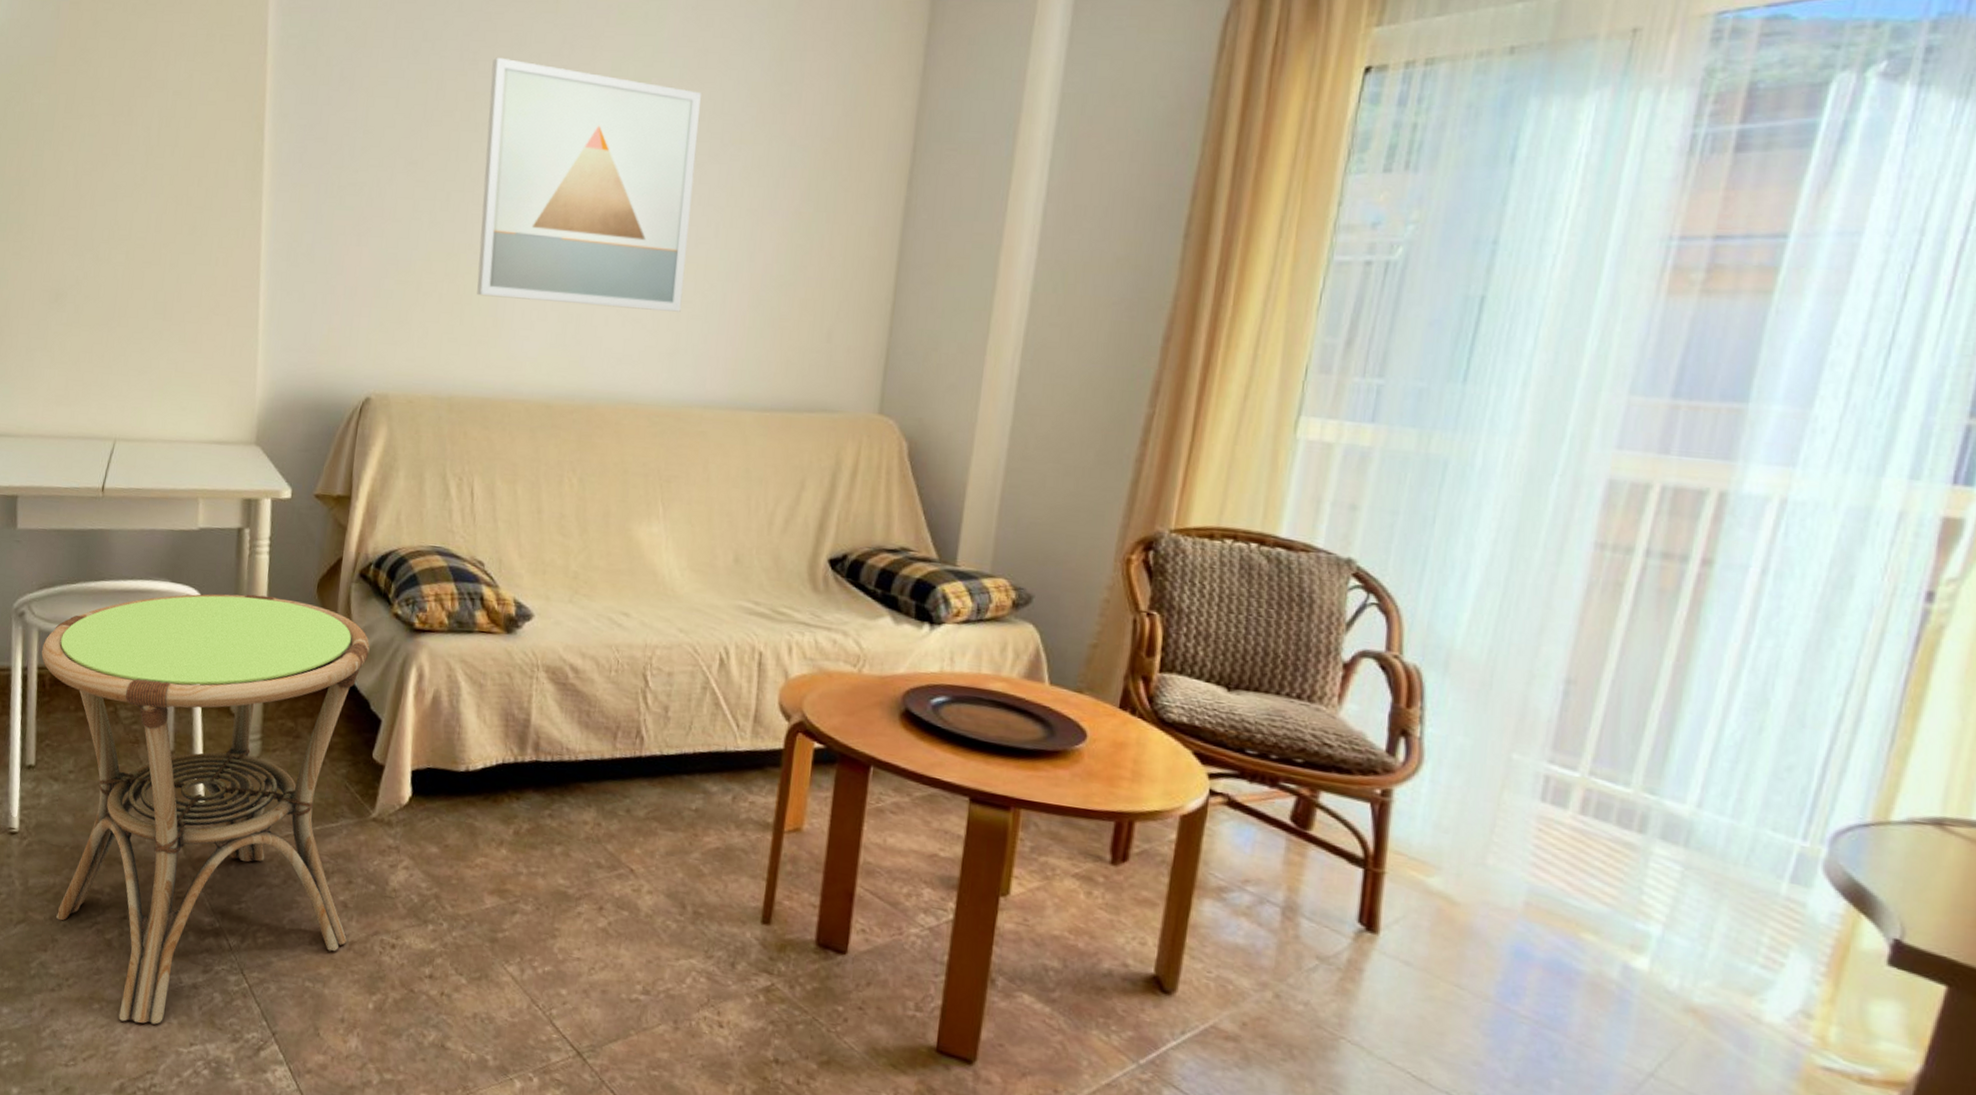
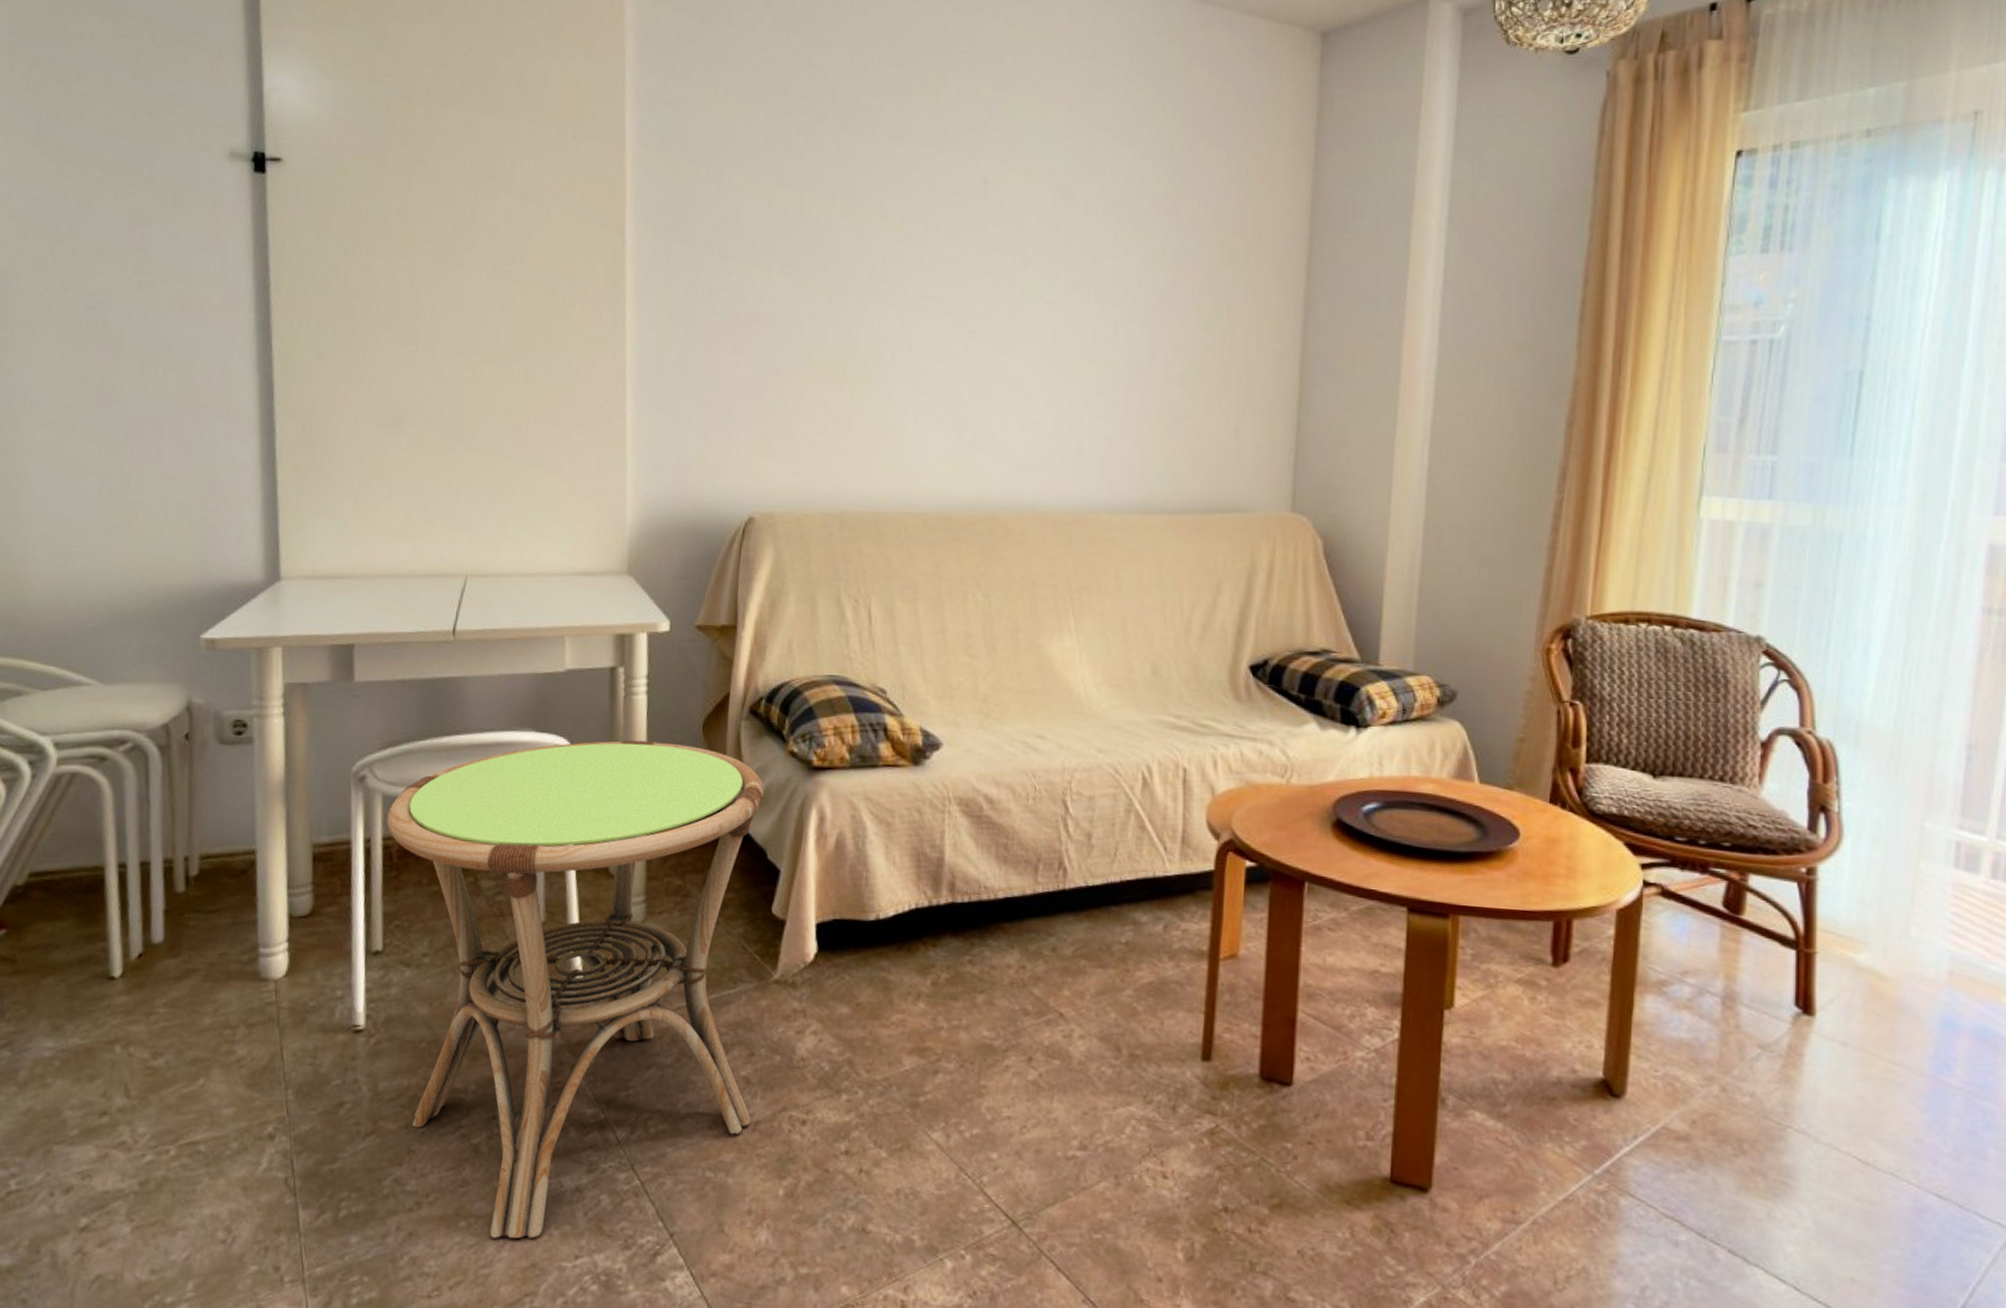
wall art: present [477,57,701,312] -> none [865,152,1092,413]

